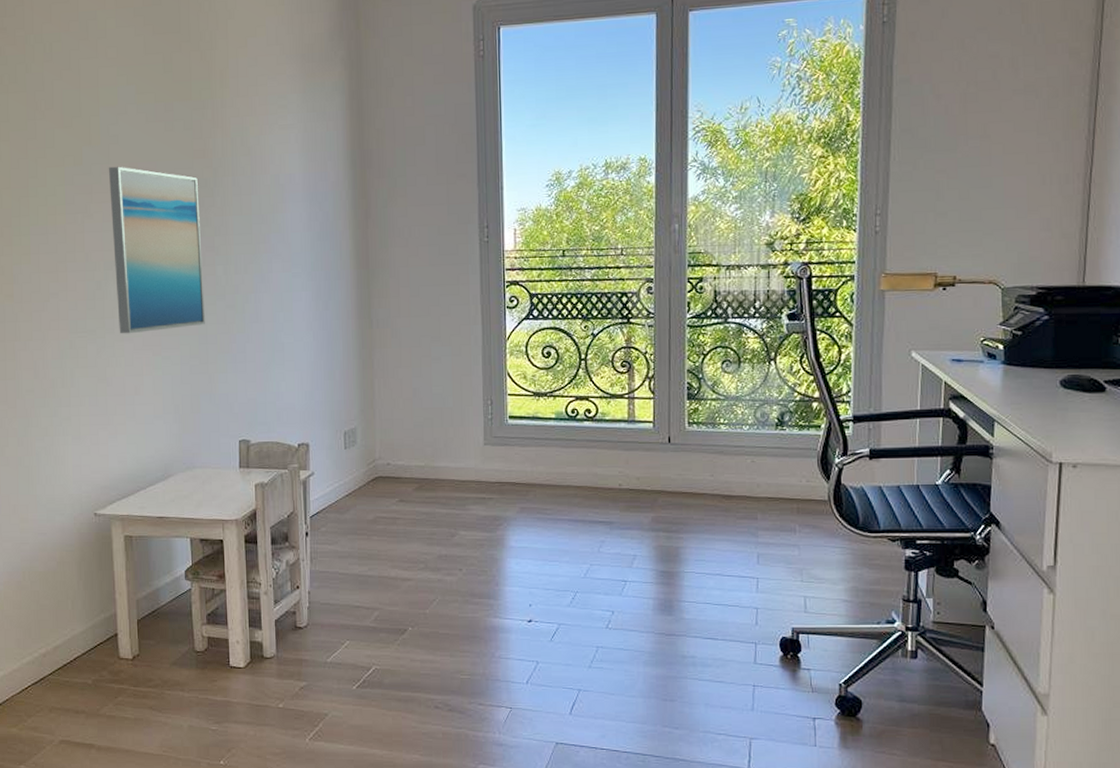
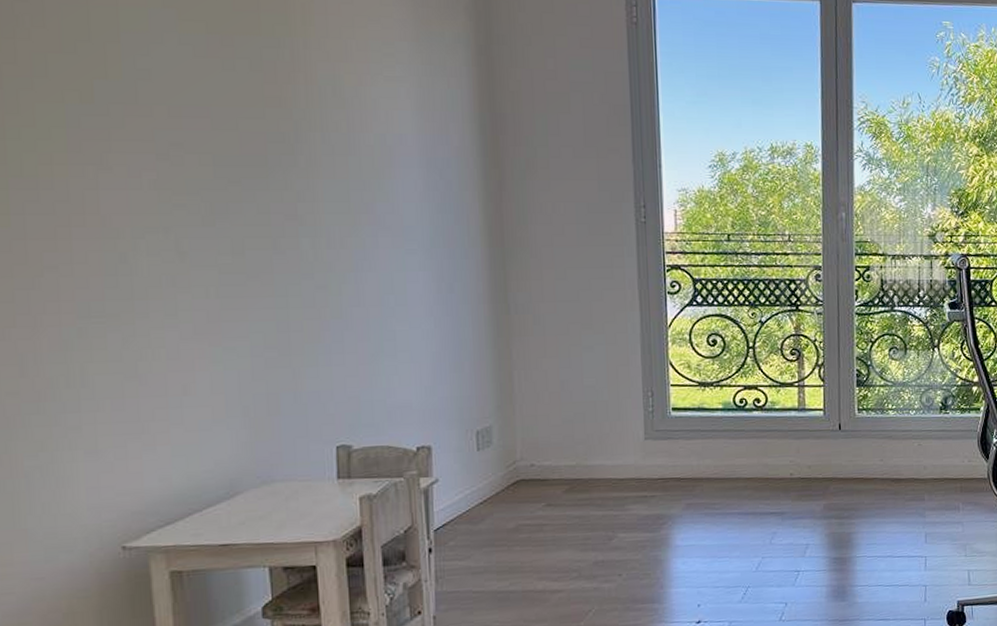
wall art: present [108,166,205,334] -> none [135,108,286,320]

